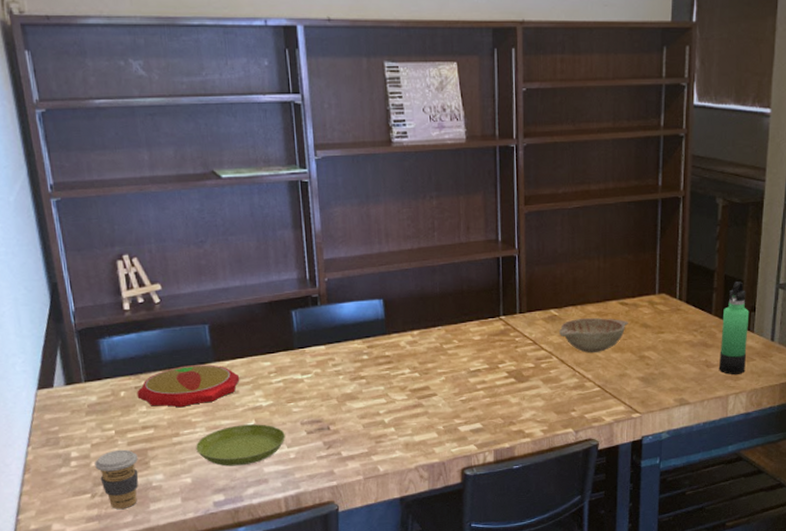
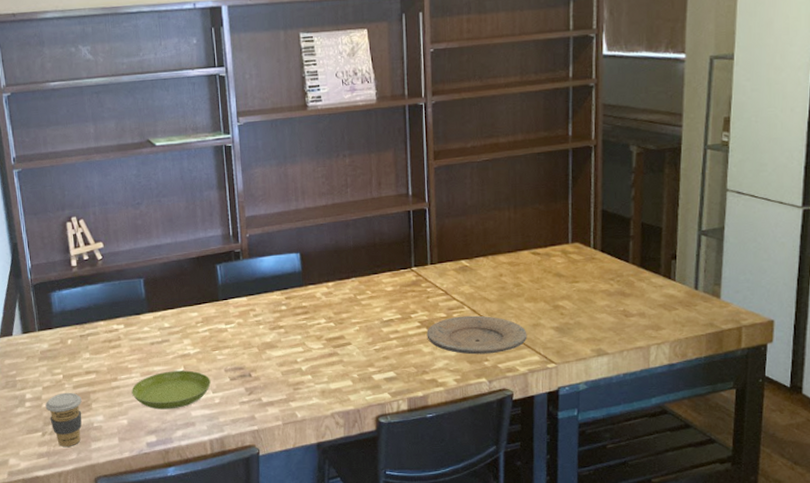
plate: present [136,364,240,407] -> none [81,315,171,354]
plate: none [514,365,614,405] -> present [426,315,527,355]
decorative bowl: present [559,318,628,353] -> none [470,268,541,303]
thermos bottle: present [718,281,750,374] -> none [638,229,670,324]

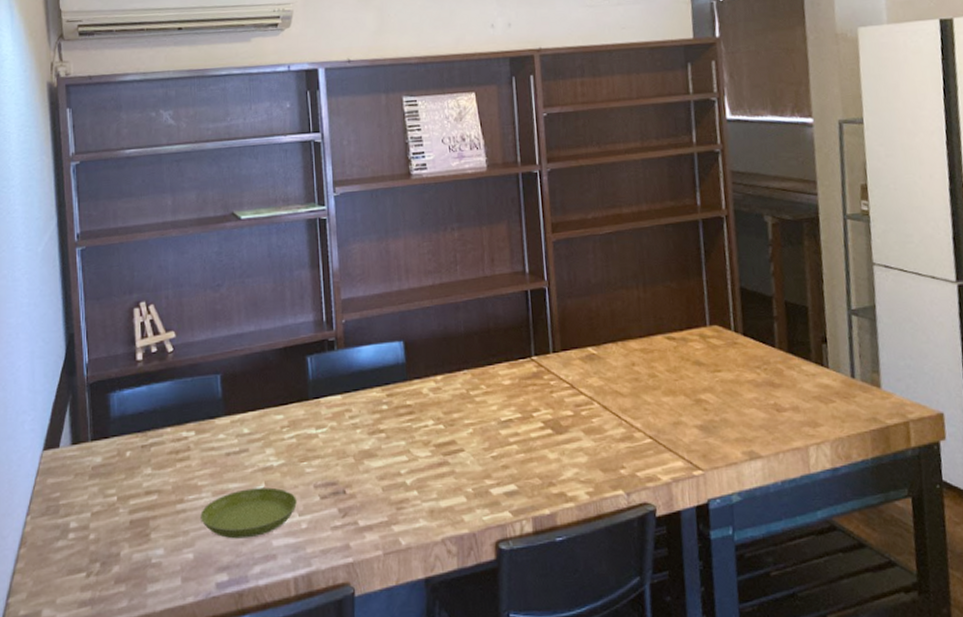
coffee cup: present [45,392,82,447] -> none [93,518,139,591]
plate: present [426,315,527,355] -> none [551,413,668,461]

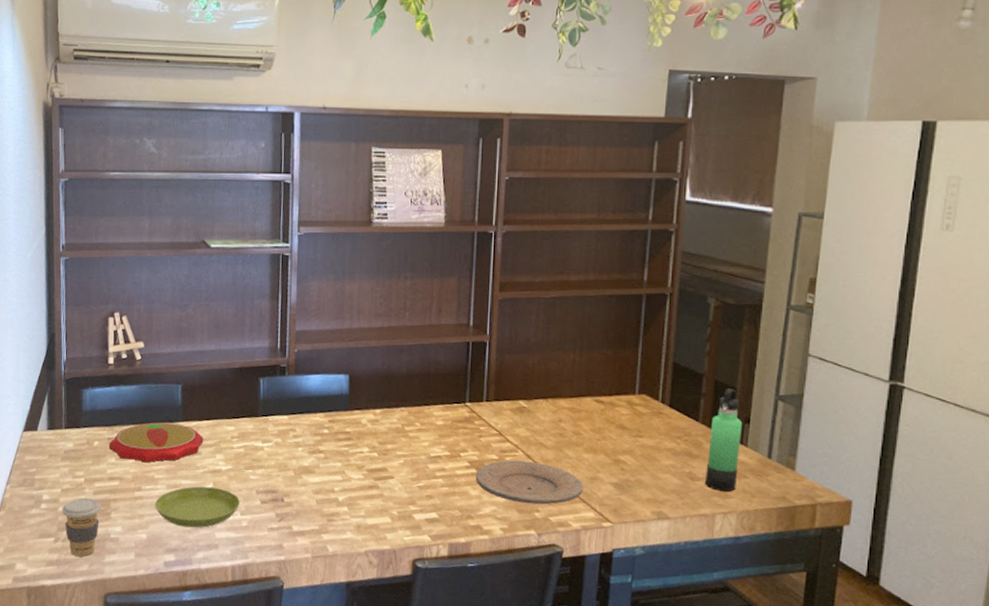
coffee cup: none [93,518,139,591] -> present [62,497,101,557]
plate: none [143,419,251,468] -> present [109,422,204,462]
plate: none [551,413,668,461] -> present [475,460,584,505]
thermos bottle: none [788,308,825,420] -> present [704,388,743,492]

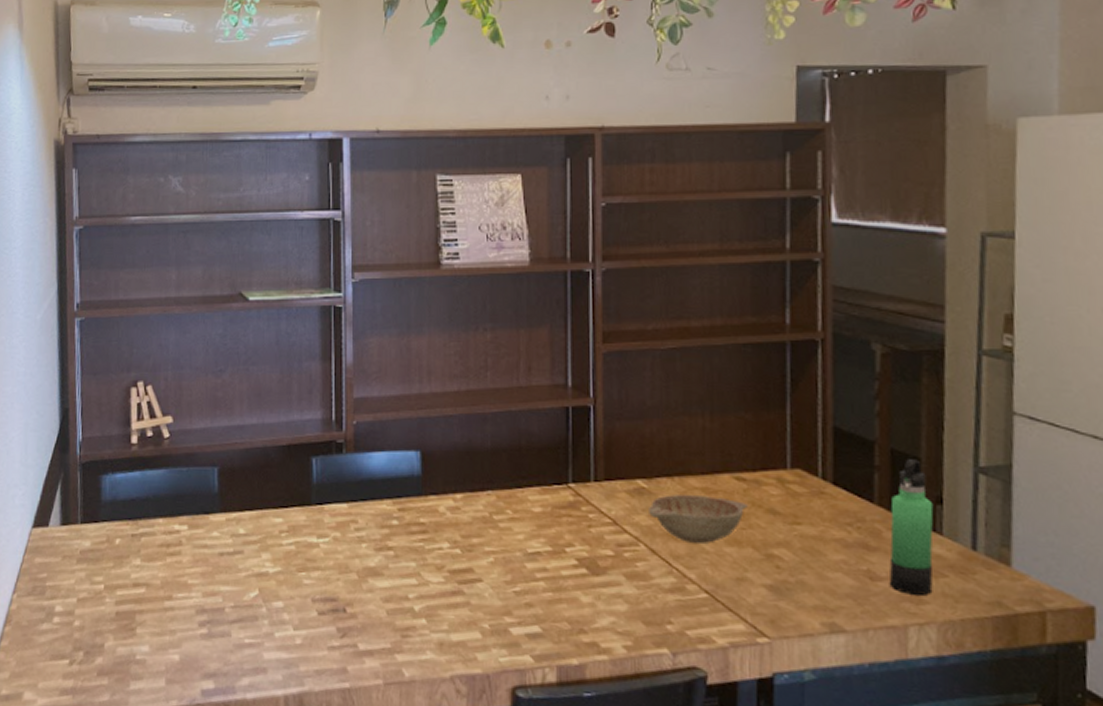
coffee cup: present [62,497,101,557] -> none [78,608,125,684]
plate: present [109,422,204,462] -> none [132,514,246,564]
saucer: present [155,486,240,528] -> none [189,593,292,647]
plate: present [475,460,584,505] -> none [586,556,728,615]
decorative bowl: none [527,413,603,451] -> present [649,495,748,543]

